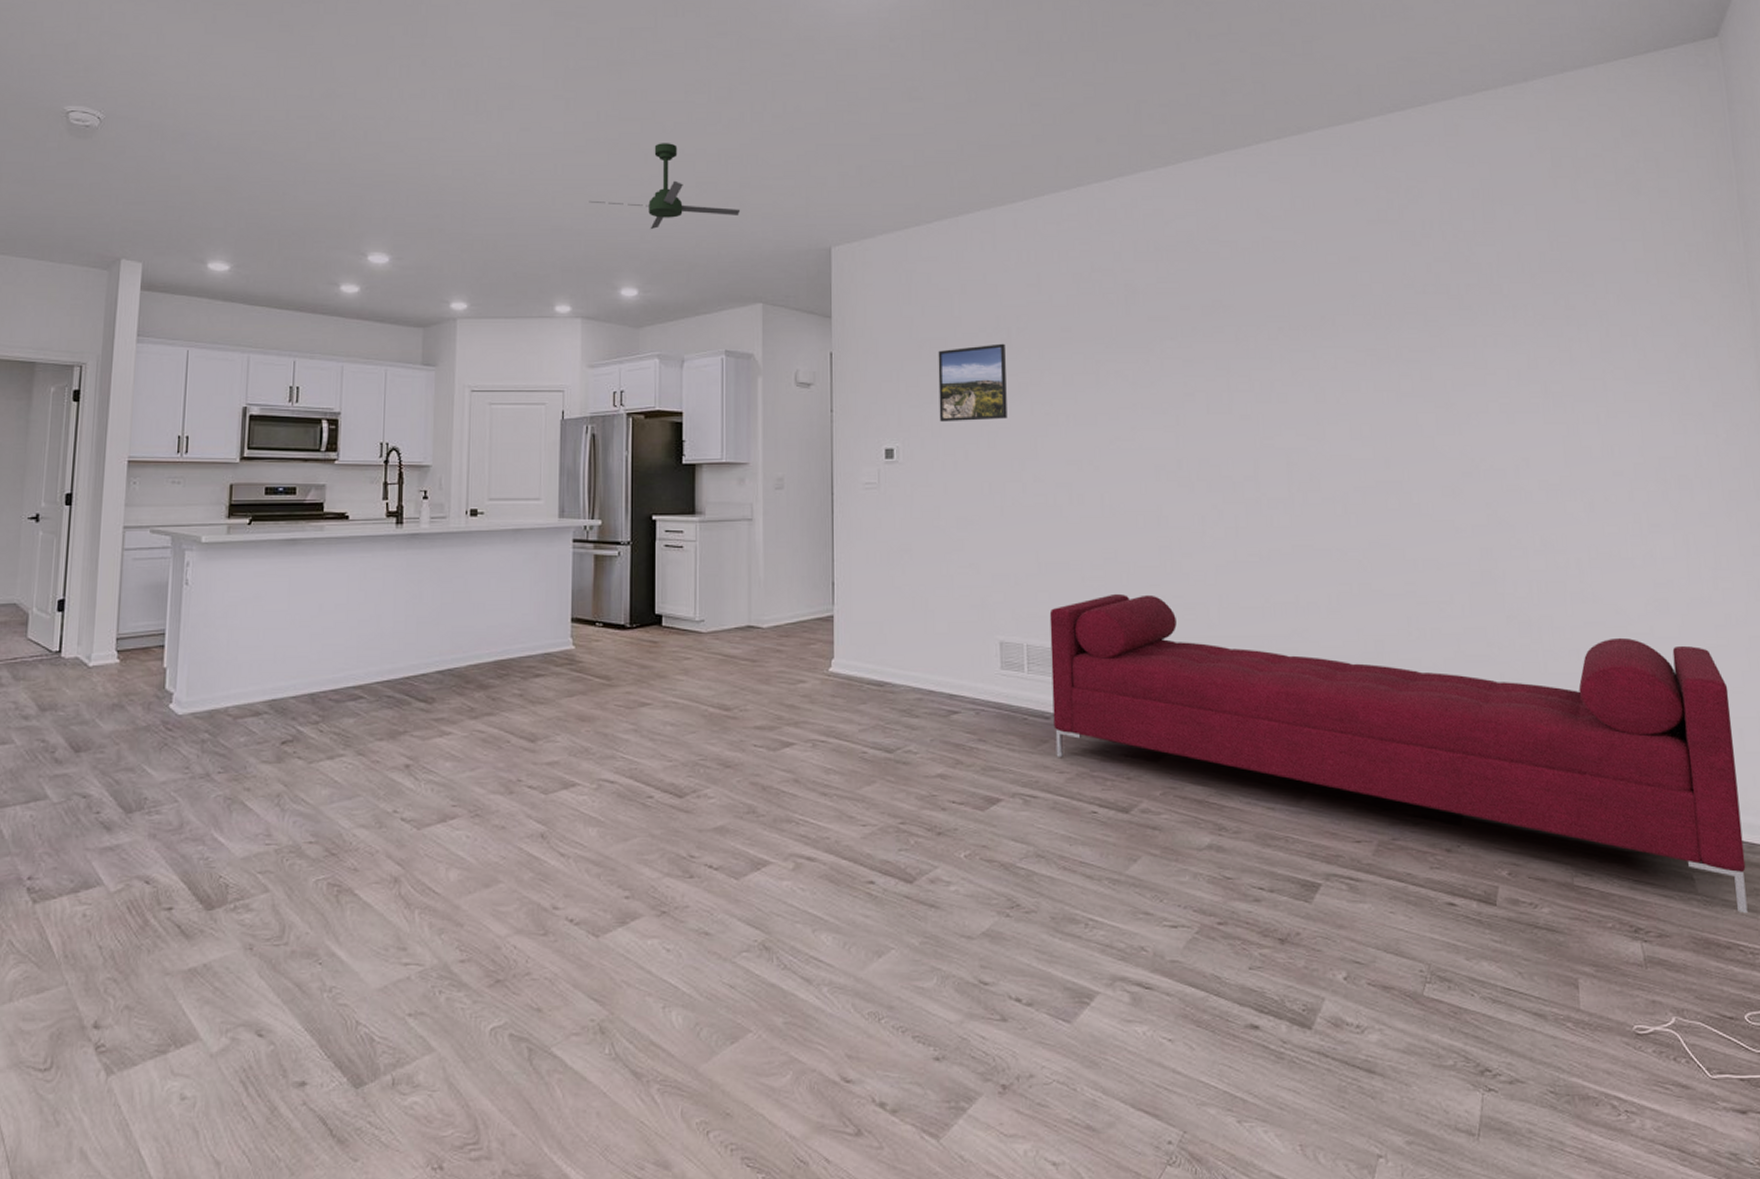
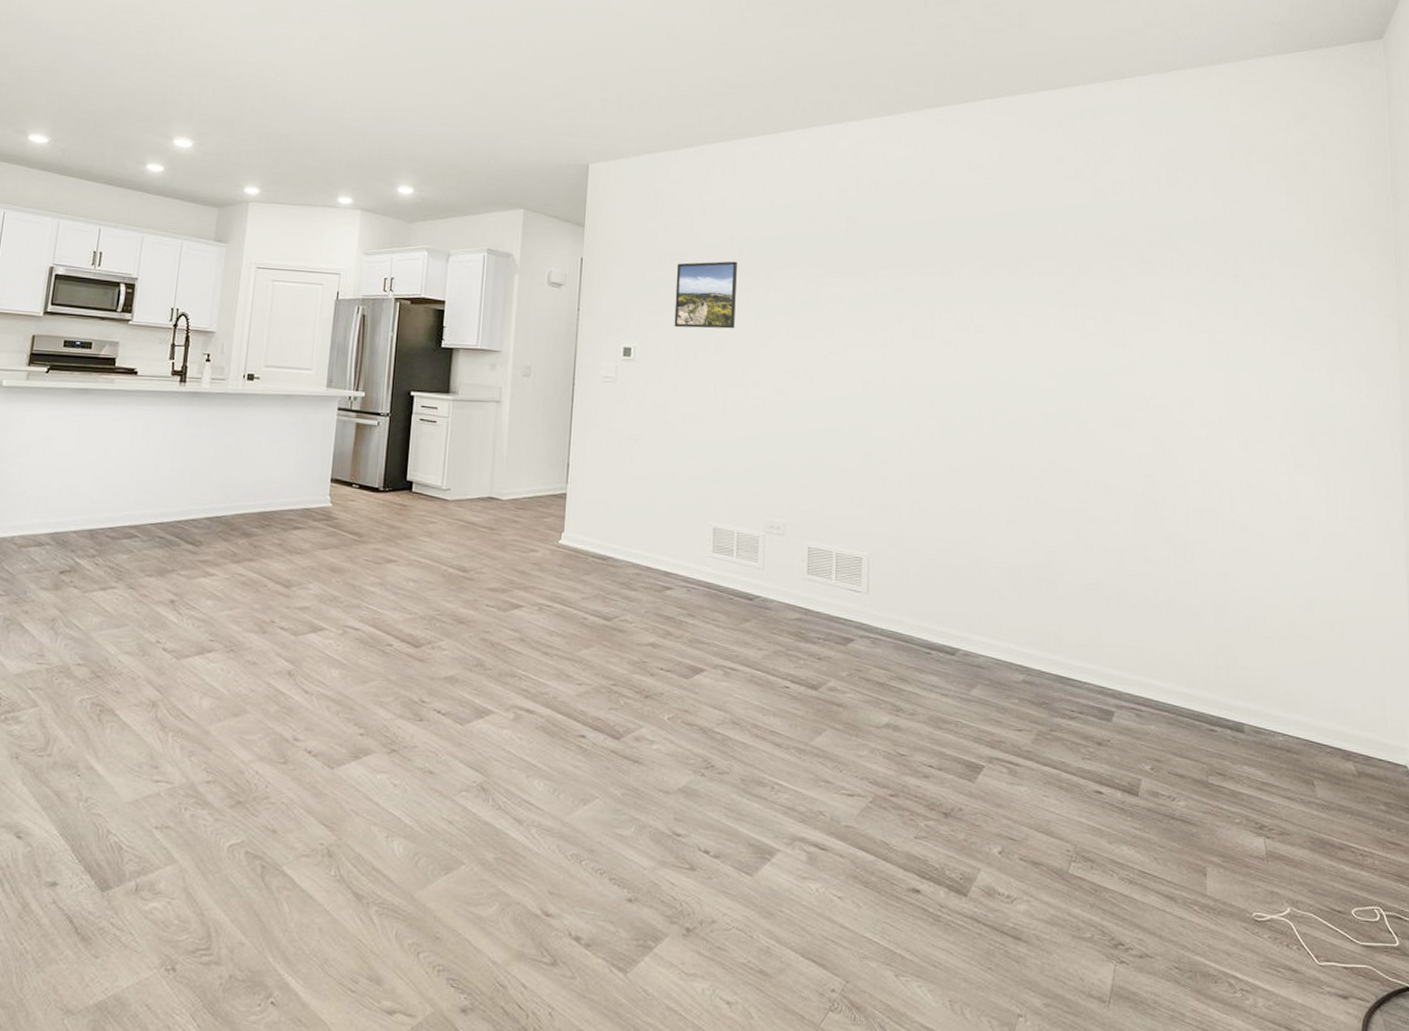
ceiling fan: present [589,143,741,230] -> none [376,59,511,136]
sofa: present [1049,593,1748,913] -> none [756,492,1361,818]

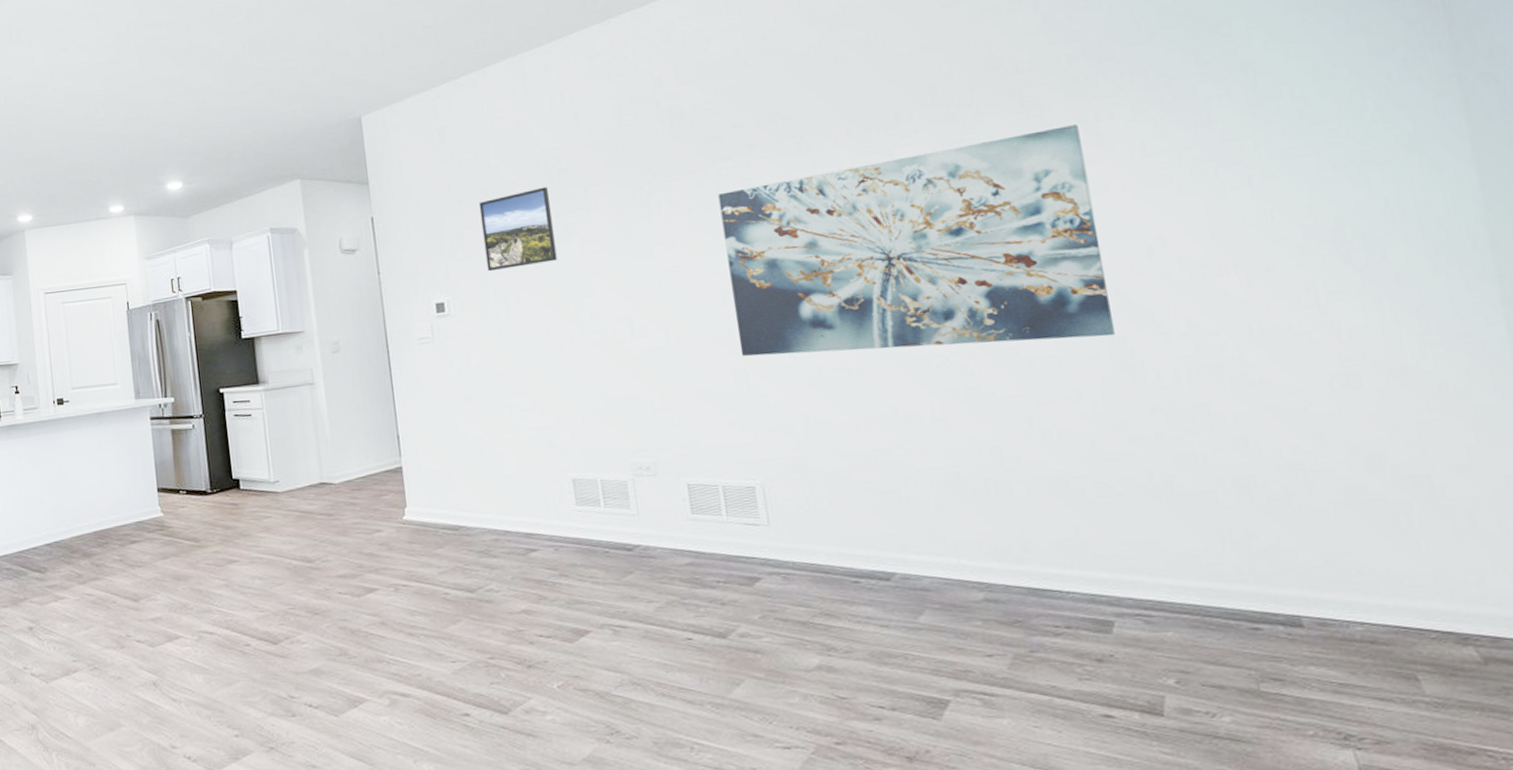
wall art: none [870,296,1149,473] -> present [718,124,1115,357]

